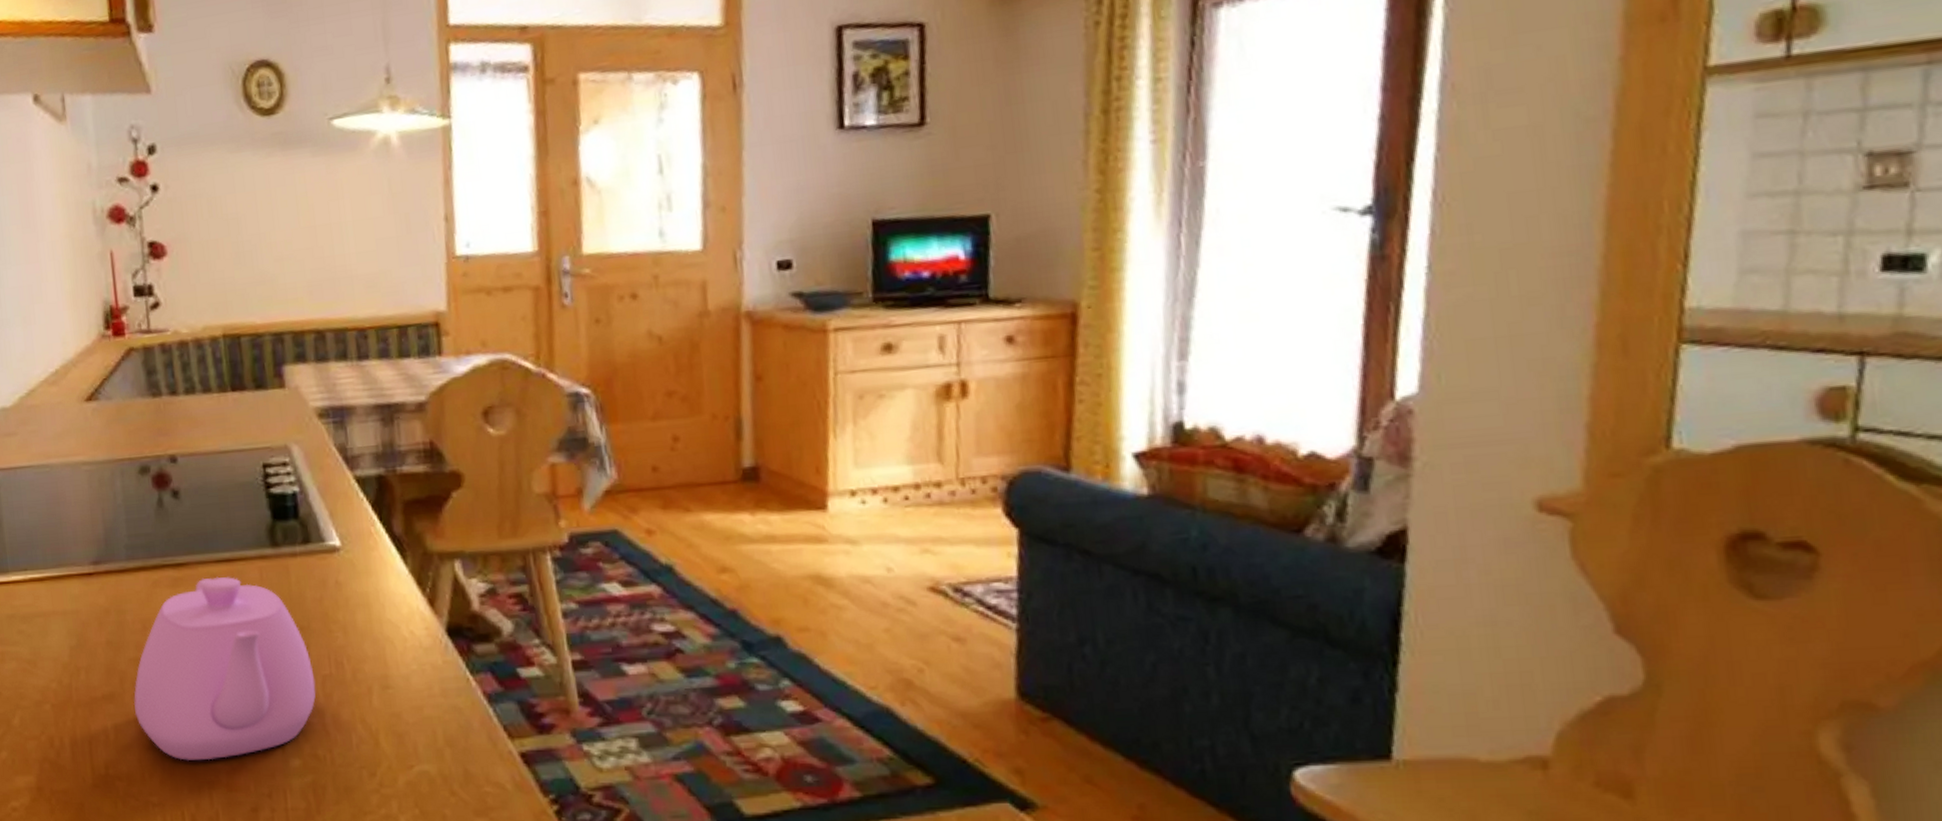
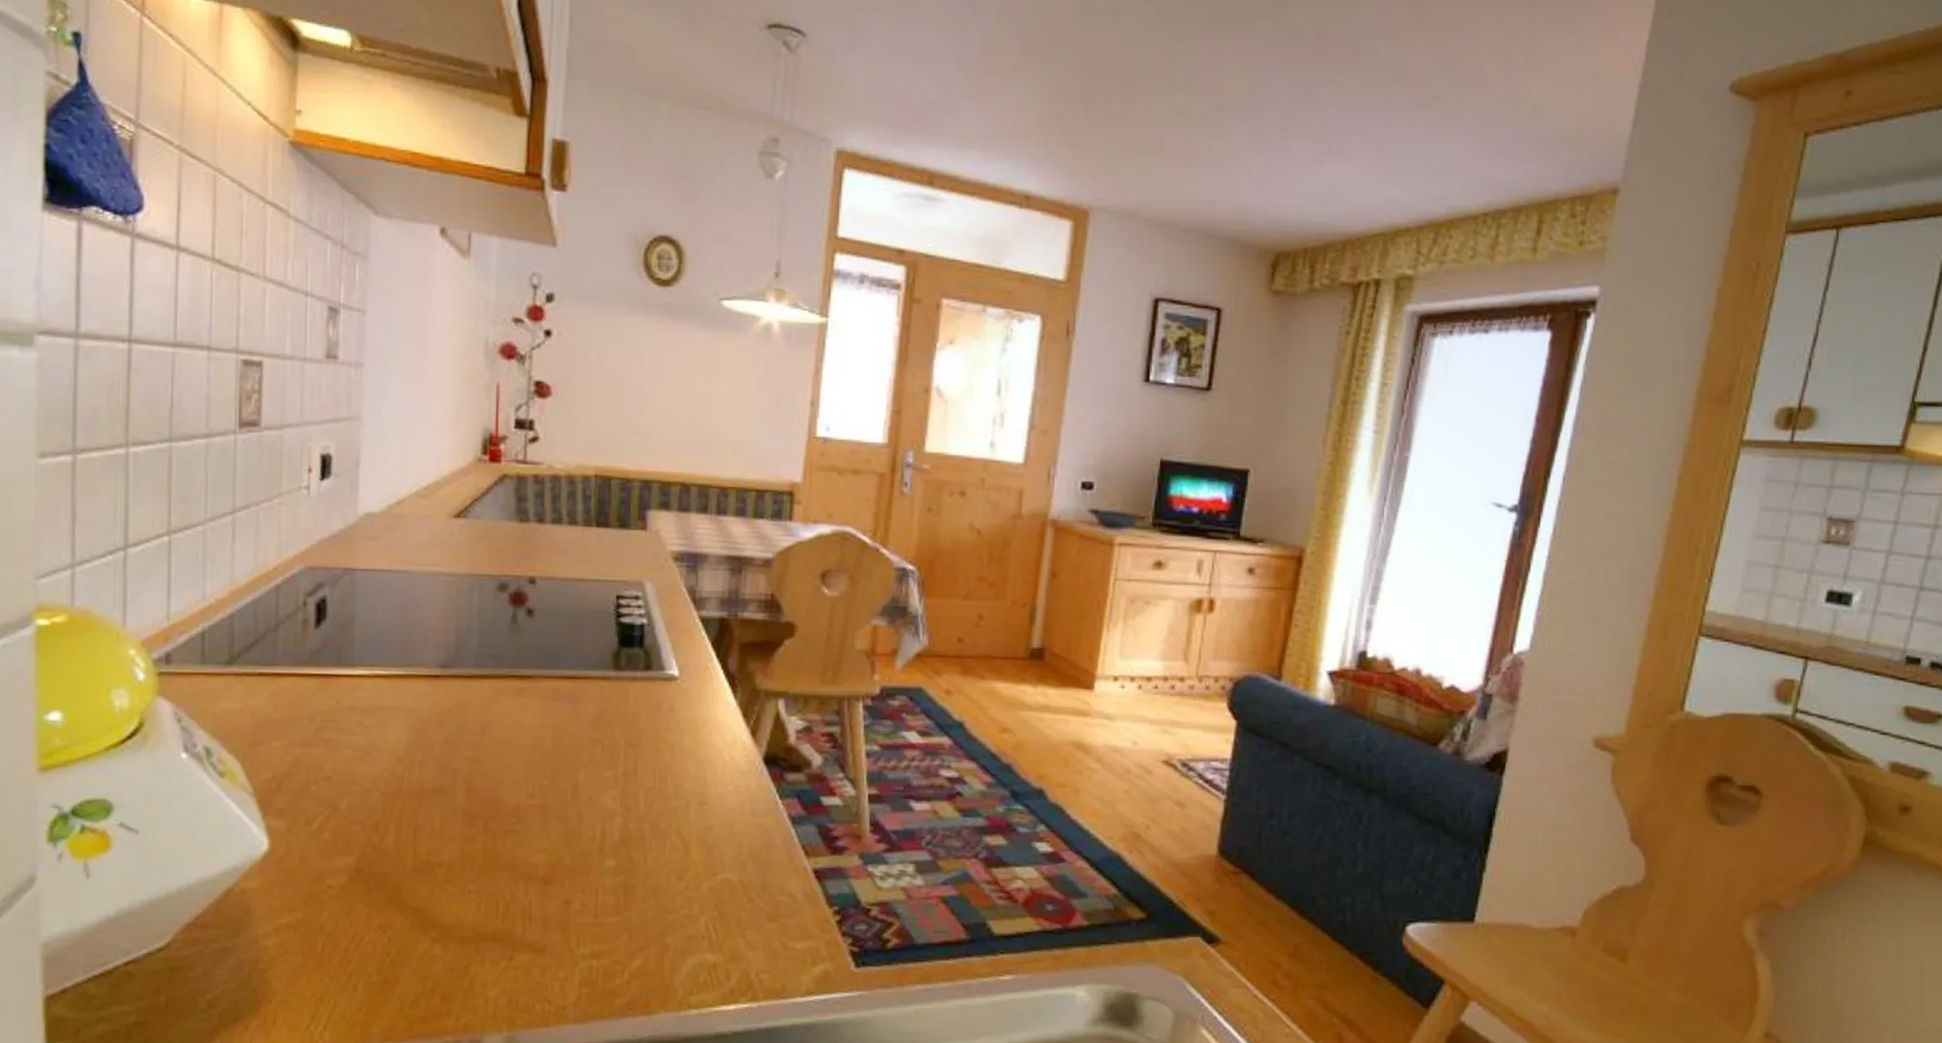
teapot: present [133,576,316,762] -> none [462,691,639,856]

